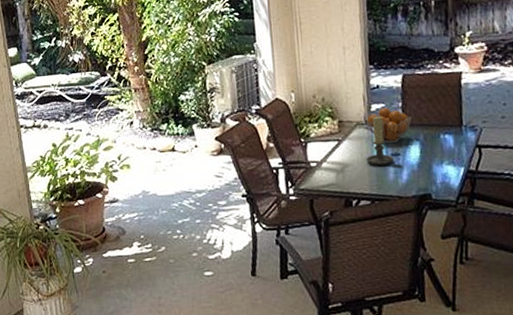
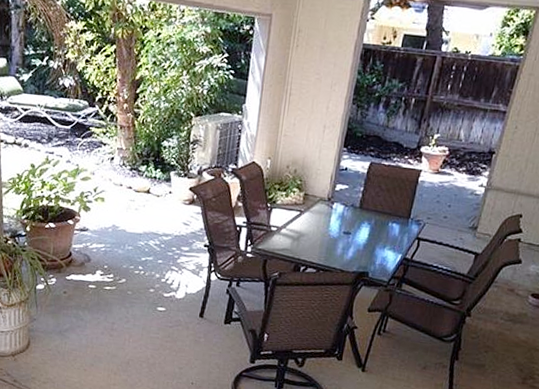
fruit basket: present [366,107,412,143] -> none [329,189,369,222]
candle holder: present [366,116,394,166] -> none [321,195,345,241]

